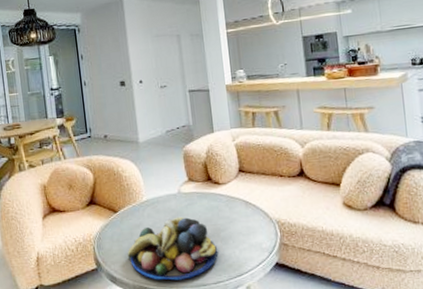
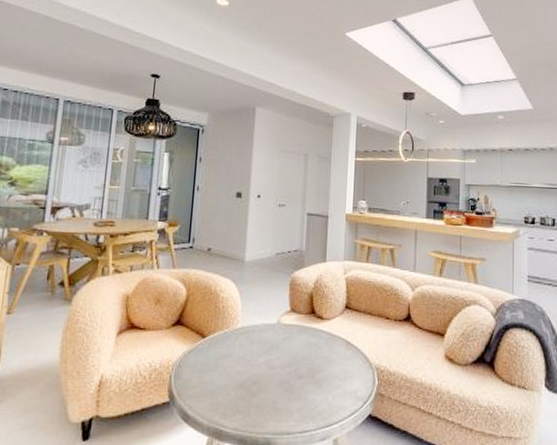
fruit bowl: present [127,217,218,280] -> none [207,350,310,425]

